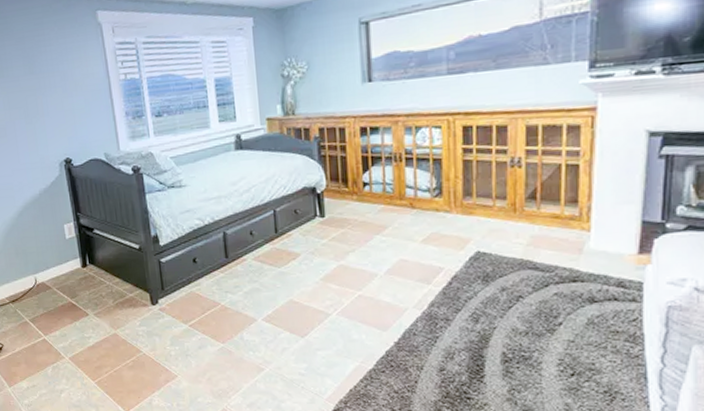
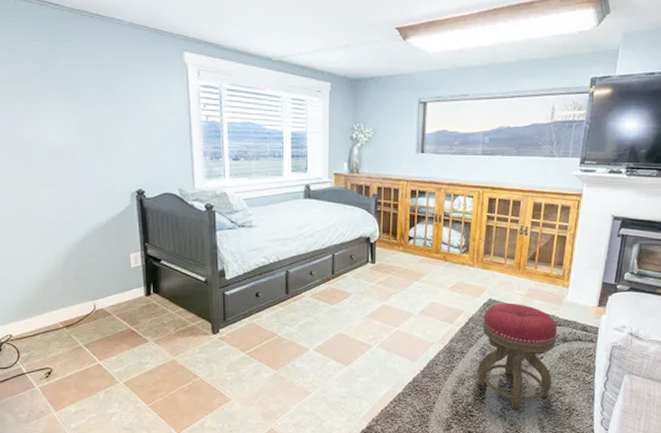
stool: none [471,255,580,392] -> present [478,303,557,410]

